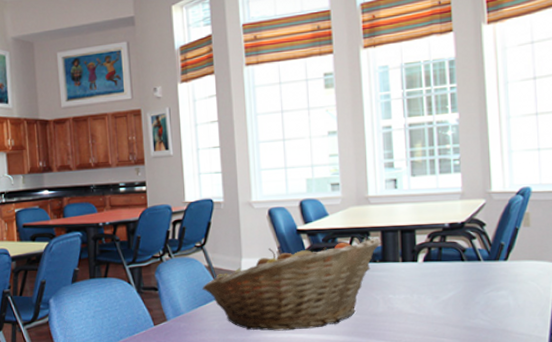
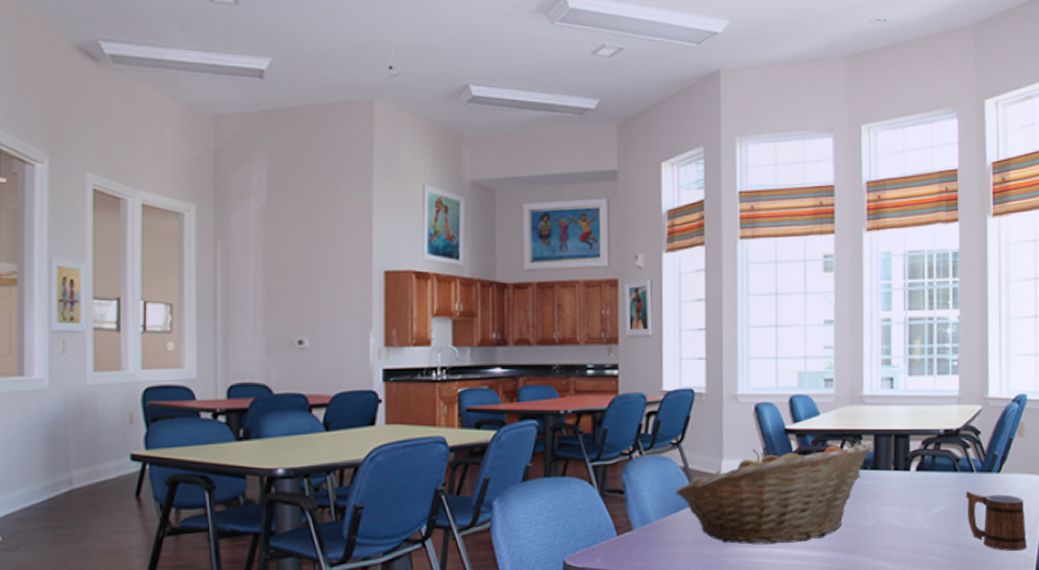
mug: none [473,279,539,332] -> present [965,491,1027,551]

